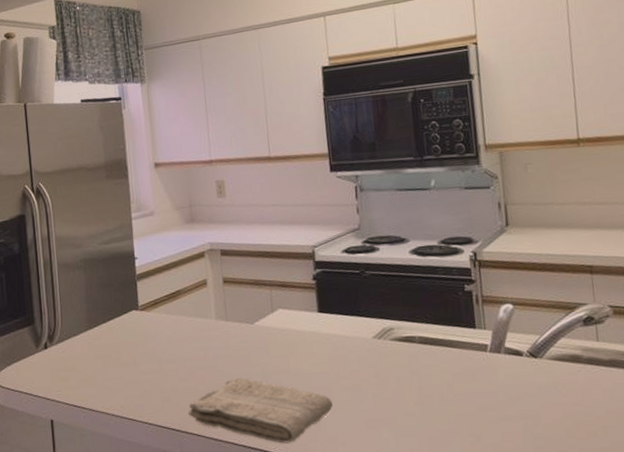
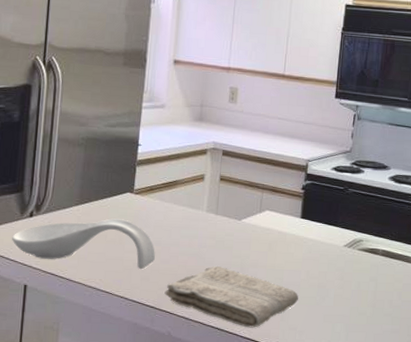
spoon rest: none [32,339,172,391] -> present [12,218,155,270]

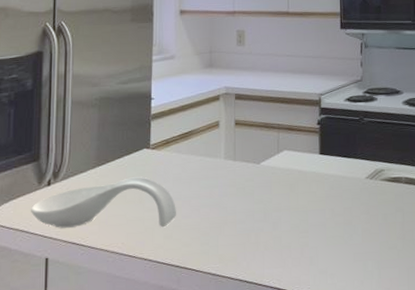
washcloth: present [164,266,298,328] -> none [189,215,325,277]

